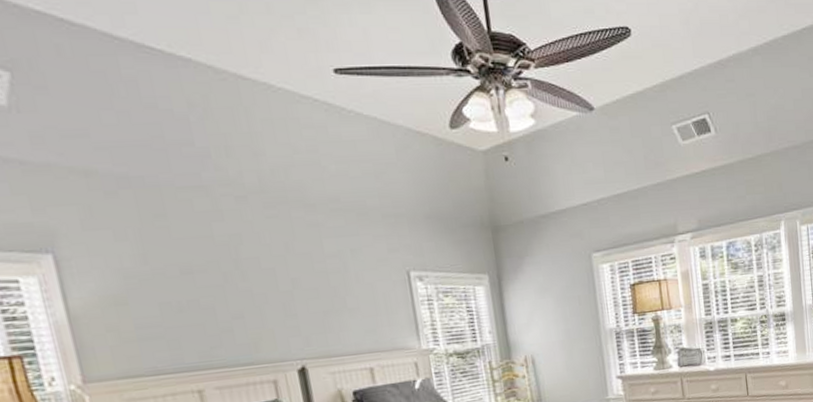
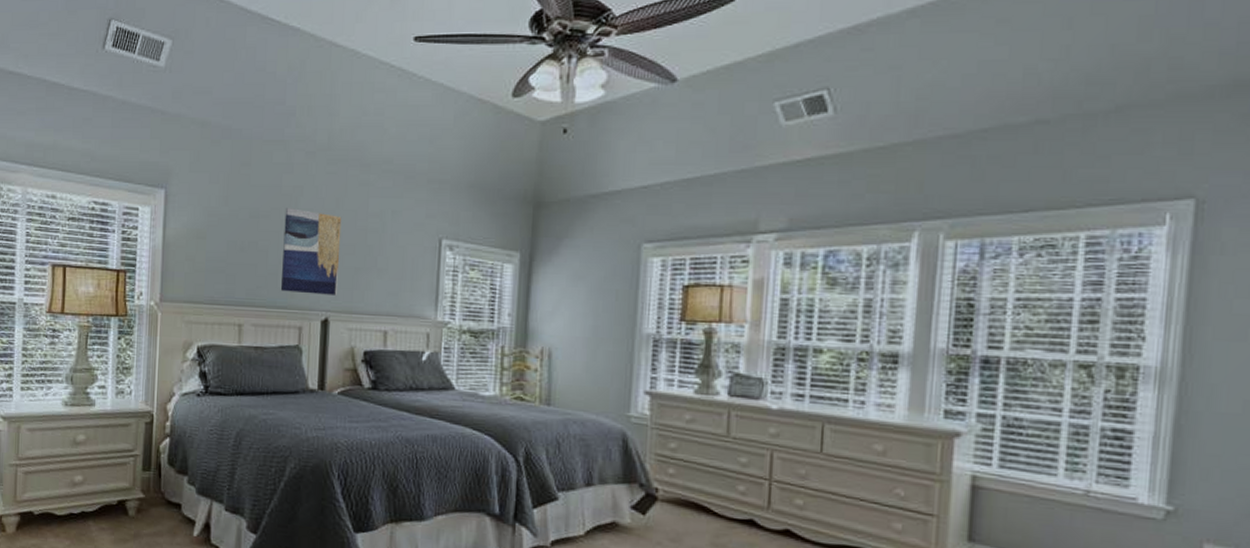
wall art: none [224,258,309,348] -> present [281,208,342,295]

